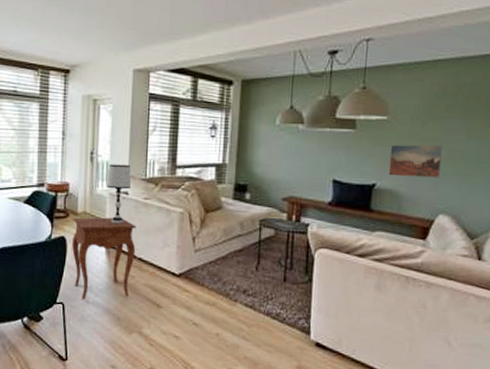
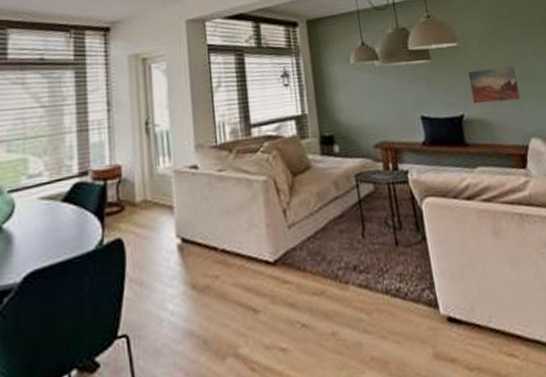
side table: present [72,217,137,300] -> none [130,200,217,325]
table lamp: present [107,164,132,224] -> none [168,131,201,210]

